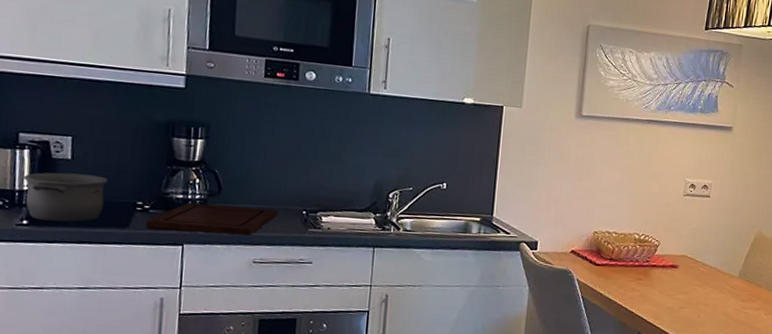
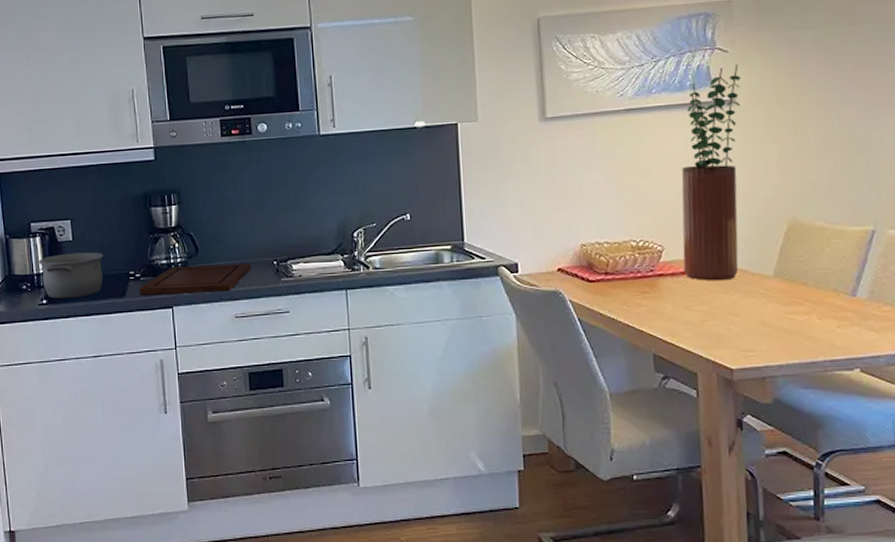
vase: none [673,98,739,276] -> present [681,64,741,281]

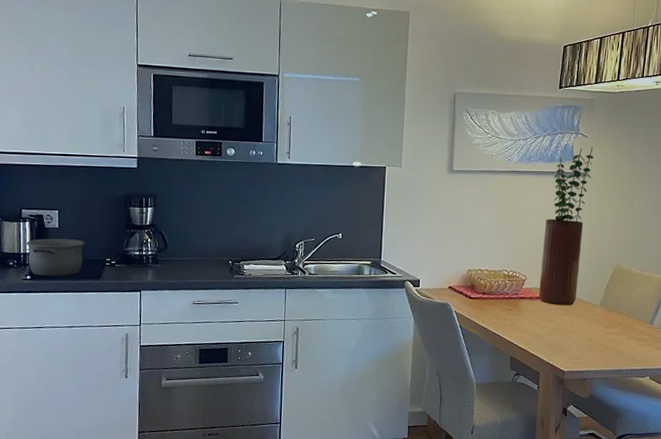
cutting board: present [139,263,252,295] -> none [113,258,211,282]

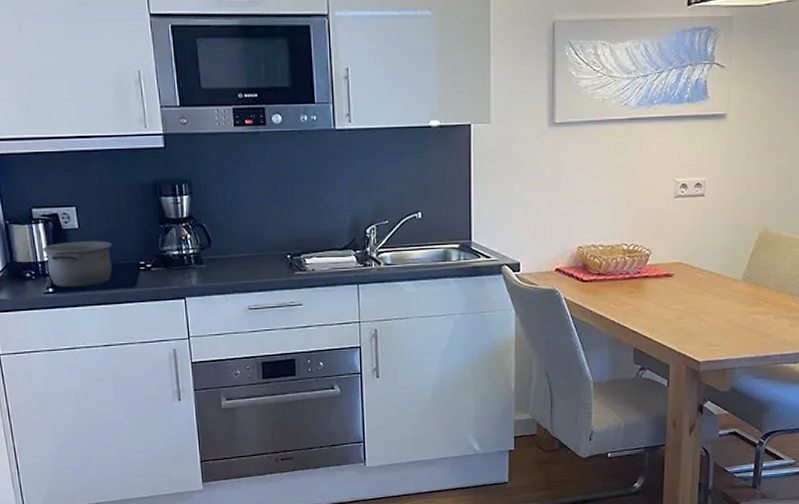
vase: present [539,147,594,306] -> none [667,80,734,283]

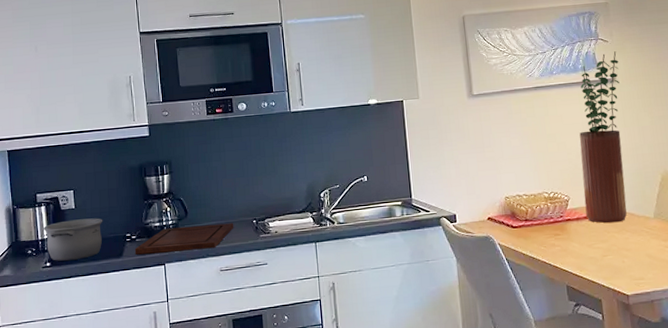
cutting board: none [150,256,265,285] -> present [134,223,234,255]
vase: none [667,80,734,283] -> present [579,51,627,223]

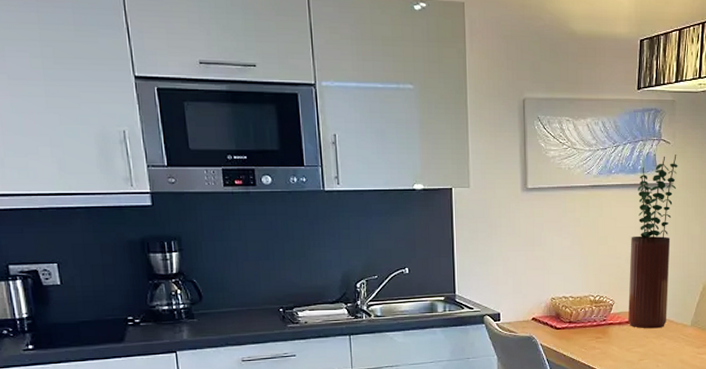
cooking pot: present [43,218,103,262] -> none [20,297,98,345]
cutting board: present [134,223,234,255] -> none [139,310,258,340]

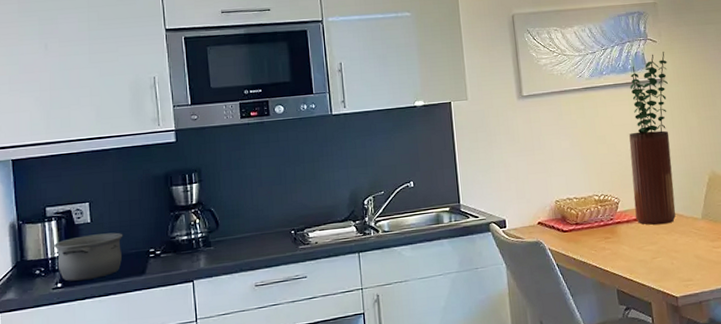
cooking pot: none [20,297,98,345] -> present [53,232,123,282]

